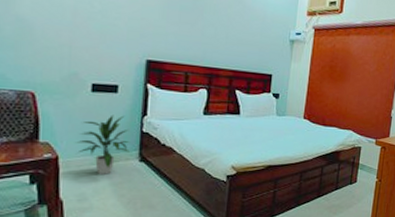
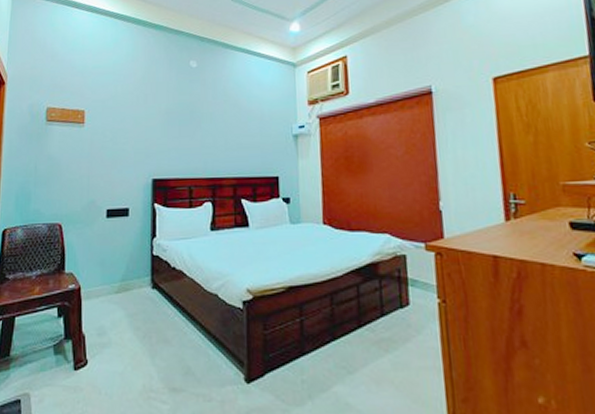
indoor plant: present [76,115,130,174] -> none [95,239,142,305]

